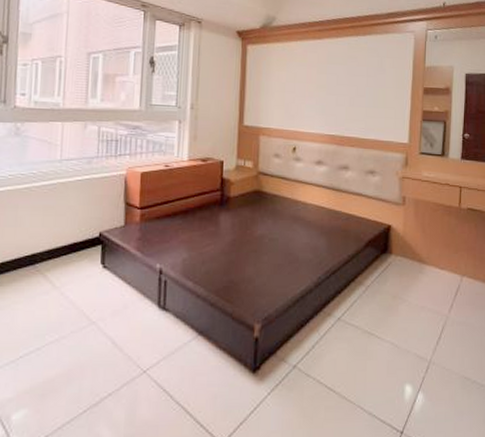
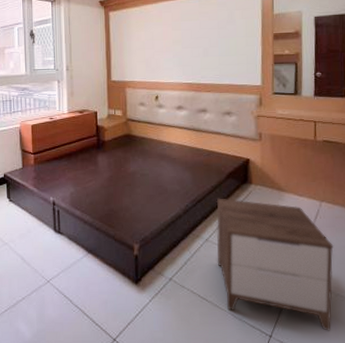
nightstand: none [348,269,472,424] -> present [216,198,334,331]

